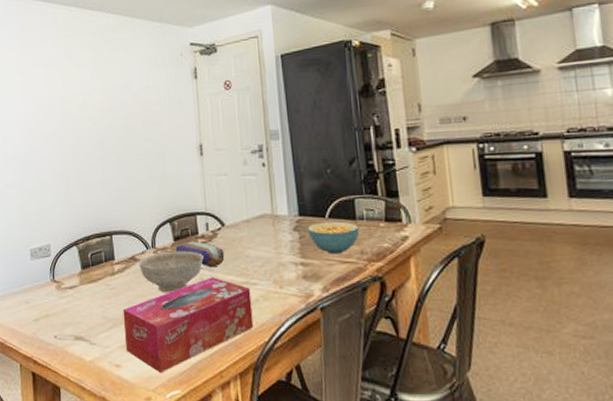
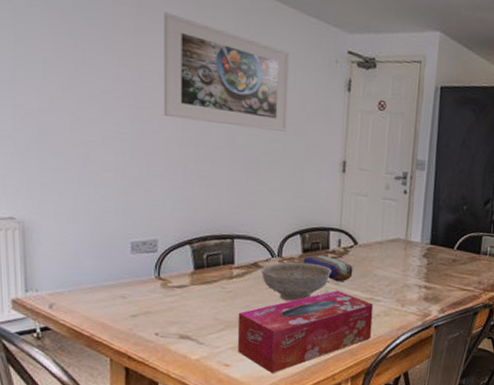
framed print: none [42,48,147,133] -> present [163,12,289,132]
cereal bowl: present [307,221,360,255] -> none [436,252,482,282]

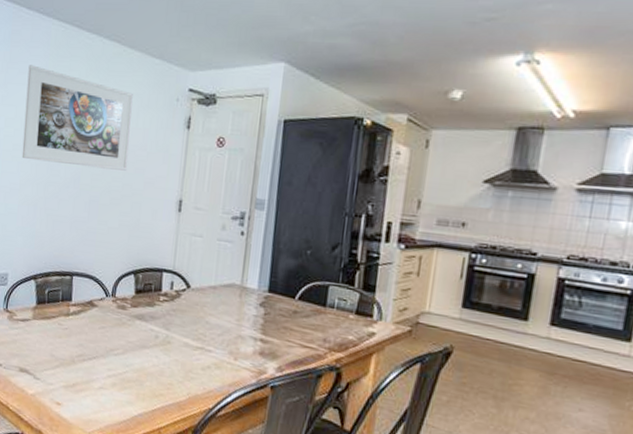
tissue box: present [237,291,374,373] -> none [69,336,204,418]
decorative bowl: present [260,262,331,302] -> none [95,302,163,345]
pencil case: present [304,254,353,282] -> none [136,296,185,327]

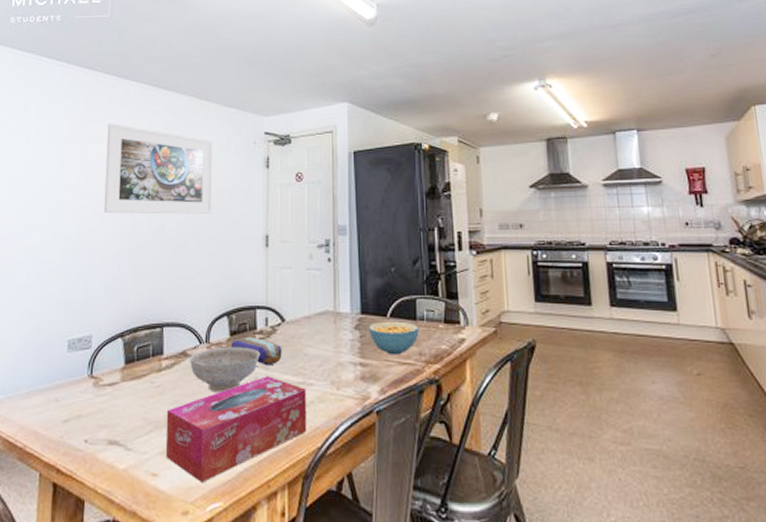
tissue box: none [69,336,204,418] -> present [165,376,307,482]
decorative bowl: none [95,302,163,345] -> present [189,347,260,393]
pencil case: none [136,296,185,327] -> present [232,336,282,366]
cereal bowl: none [274,302,327,338] -> present [369,321,419,355]

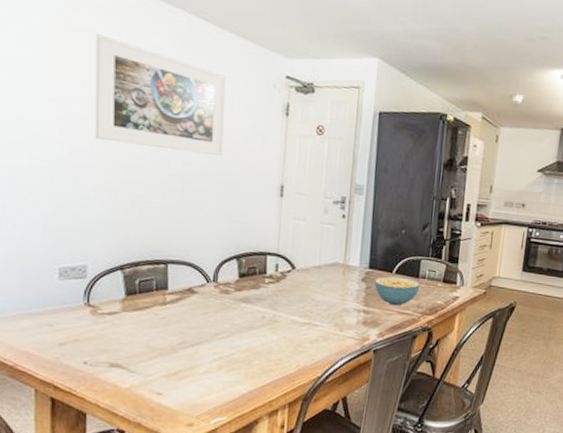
tissue box: present [165,376,307,482] -> none [170,316,312,401]
decorative bowl: present [189,347,260,393] -> none [195,287,268,328]
pencil case: present [232,336,282,366] -> none [240,279,291,307]

